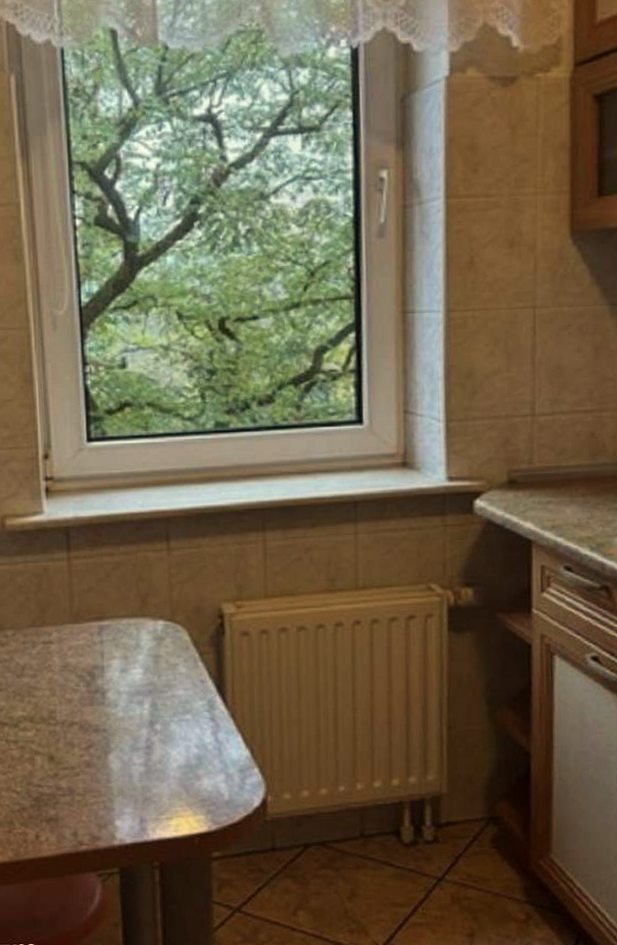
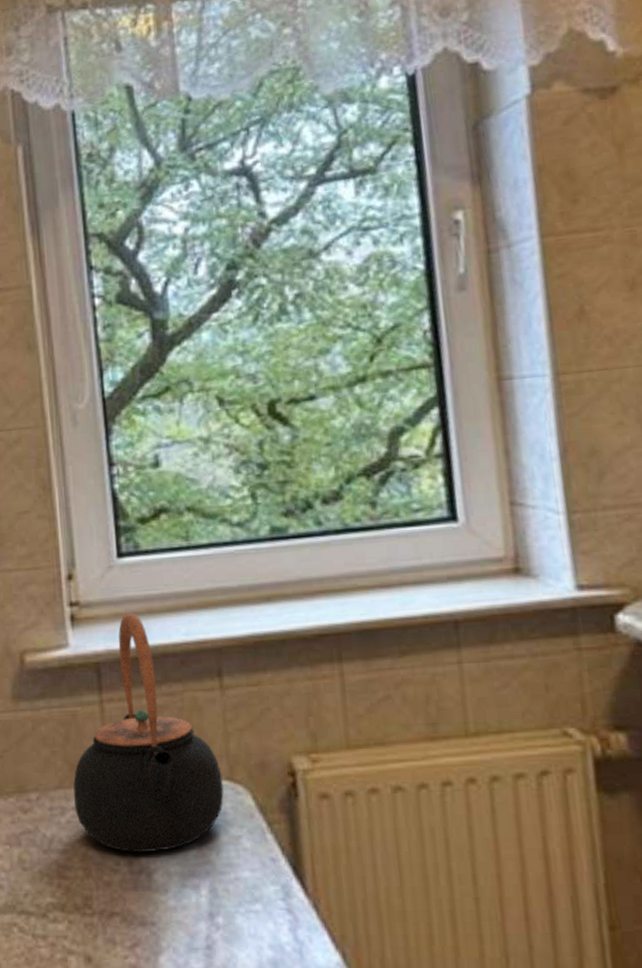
teapot: none [43,487,166,677] -> present [73,612,224,852]

